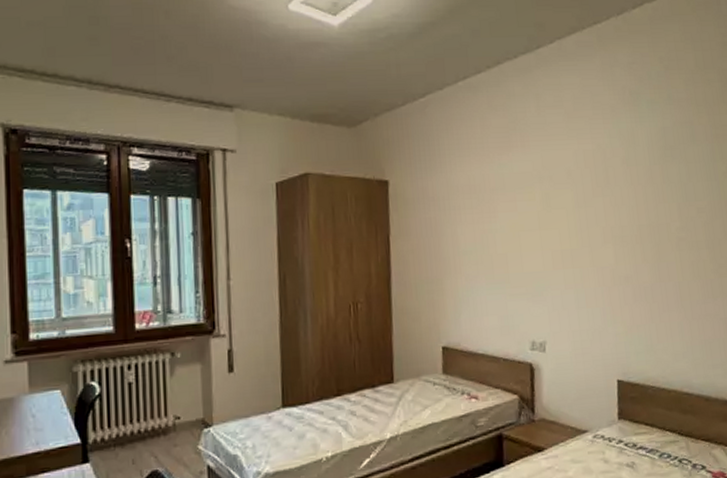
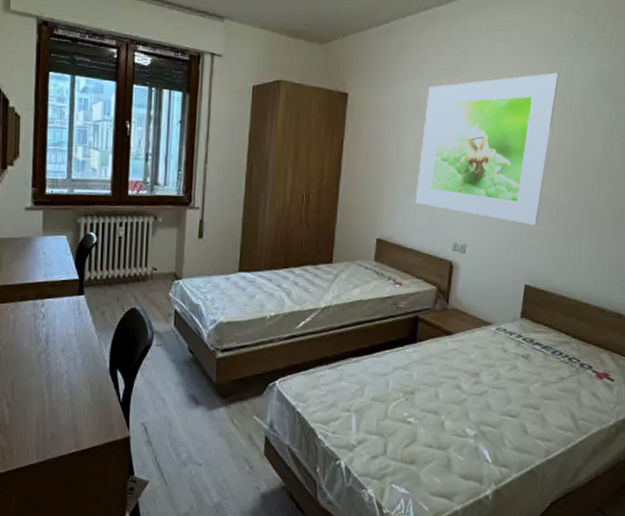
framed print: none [479,136,621,310] -> present [415,73,559,225]

